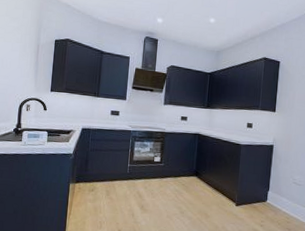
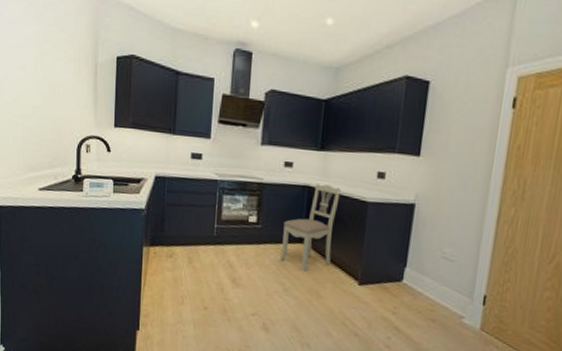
dining chair: none [177,132,222,198] -> present [279,184,341,273]

